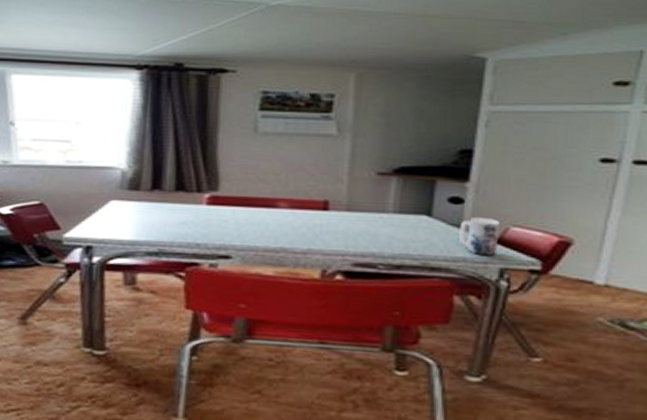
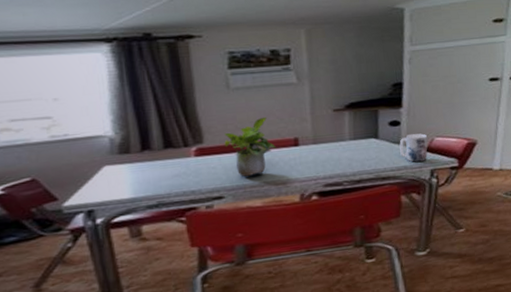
potted plant: none [241,170,302,237] -> present [224,116,277,177]

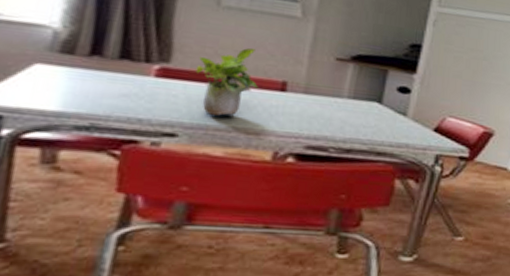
mug: present [399,133,428,162] -> none [404,106,439,143]

